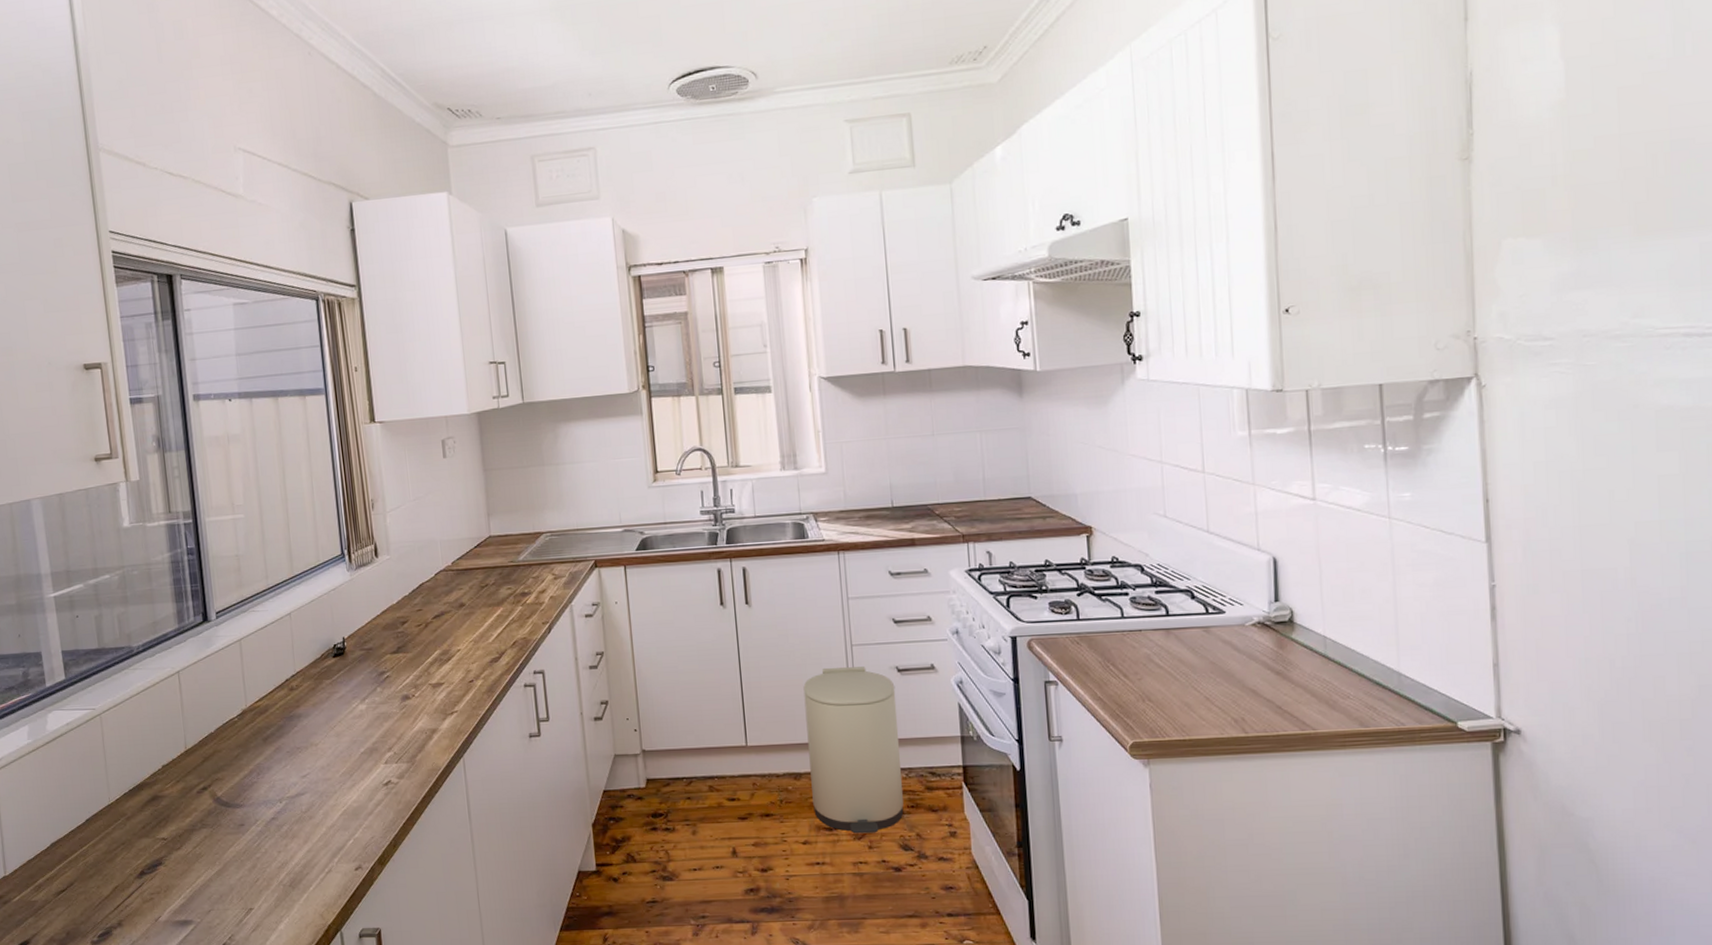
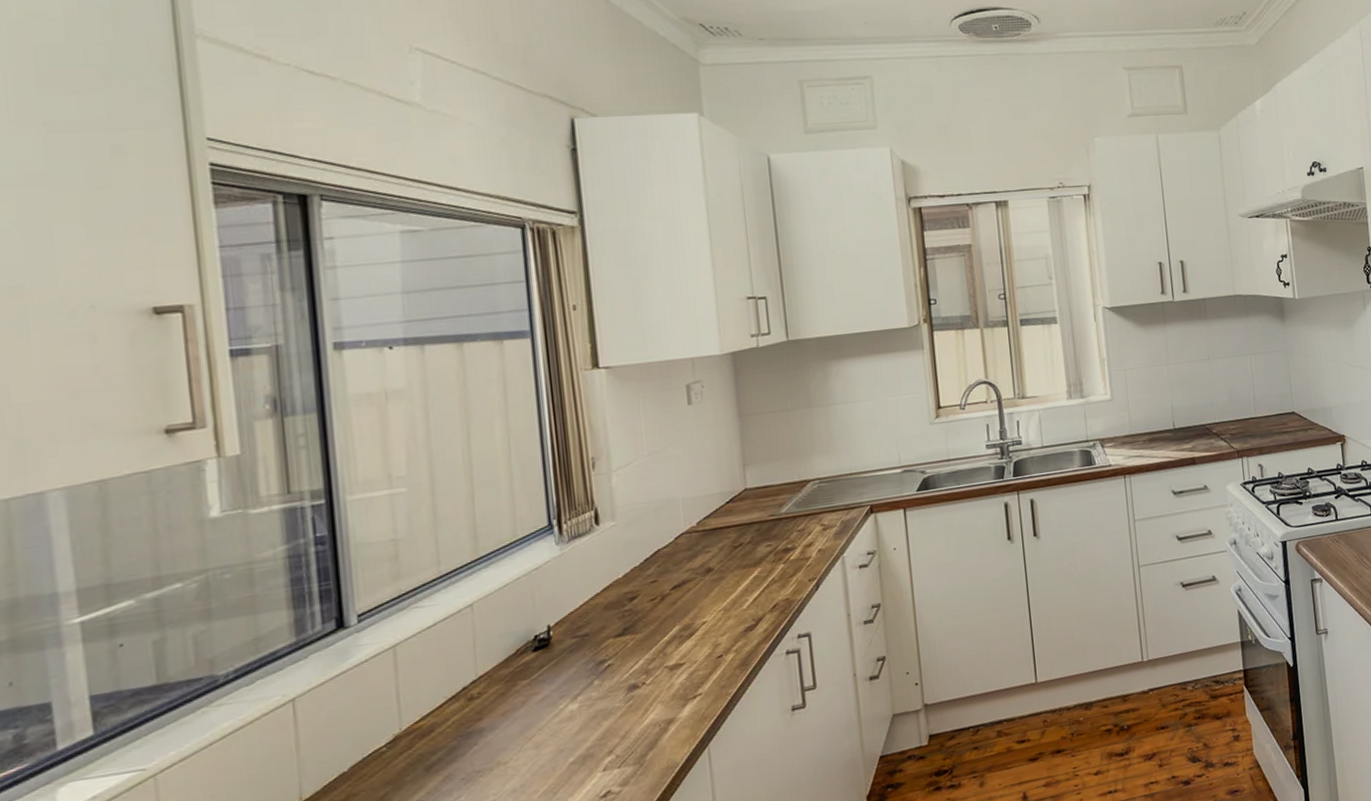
pedal bin: present [803,666,904,834] -> none [1093,586,1191,755]

